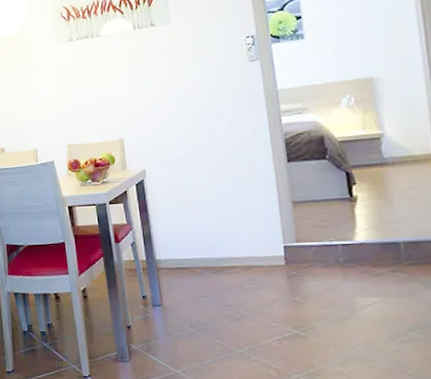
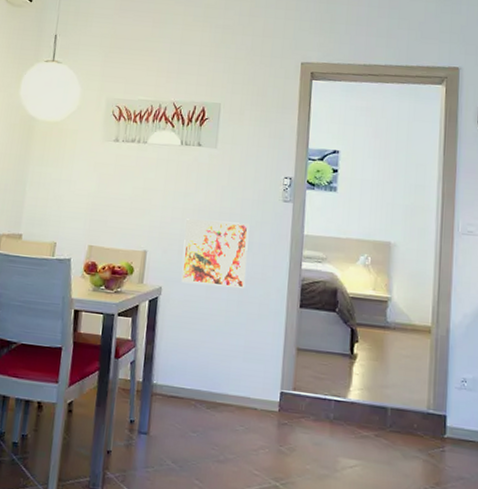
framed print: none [155,91,228,162] -> present [181,219,250,288]

